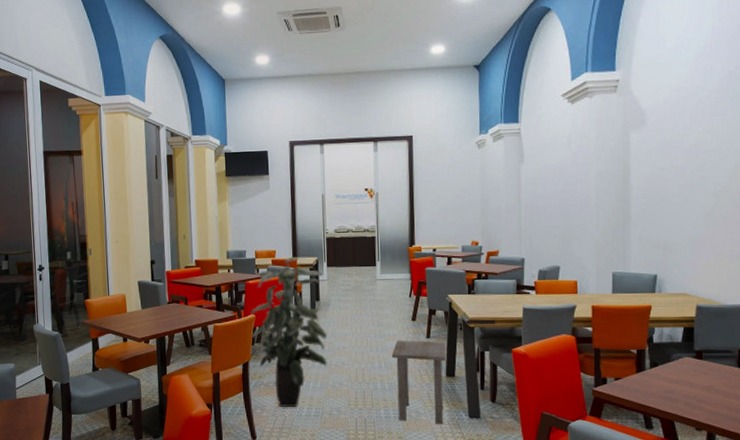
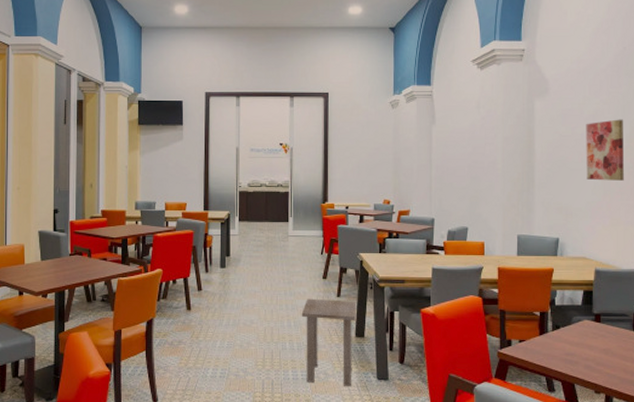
indoor plant: present [251,257,327,408] -> none [158,210,236,368]
wall art: none [686,148,729,214] -> present [586,119,624,181]

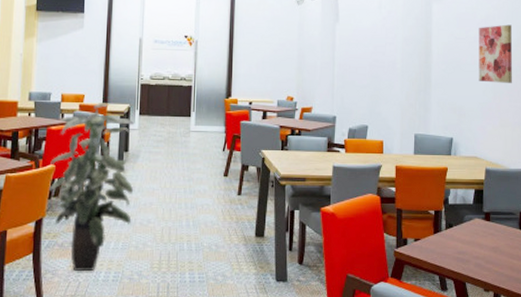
indoor plant: none [158,210,236,368] -> present [49,103,134,272]
side table: present [301,298,357,386] -> none [200,197,257,288]

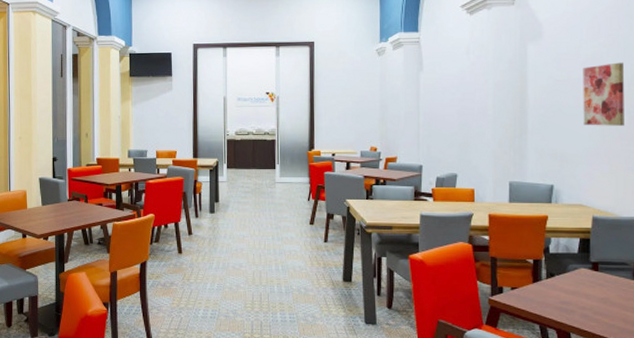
indoor plant: present [49,103,134,272] -> none [150,158,225,309]

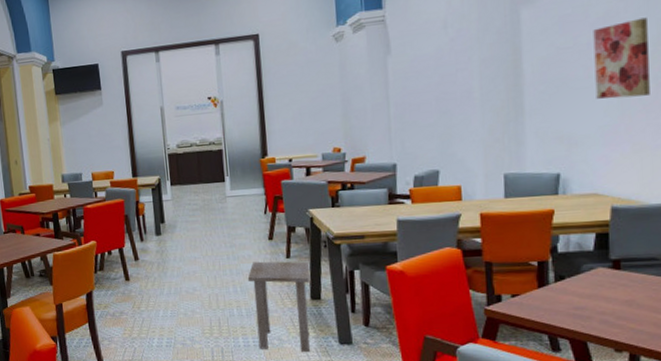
side table: none [289,243,344,329] -> present [247,261,310,352]

